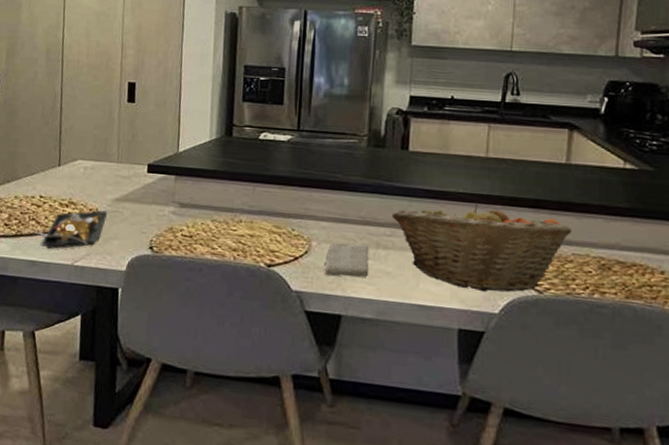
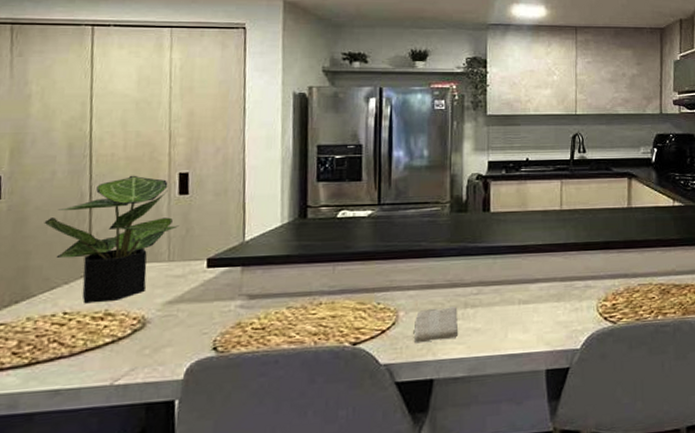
potted plant: none [28,80,127,192] -> present [44,175,180,304]
plate: present [35,210,108,250] -> none [57,317,158,373]
fruit basket: present [391,202,572,292] -> none [477,251,636,331]

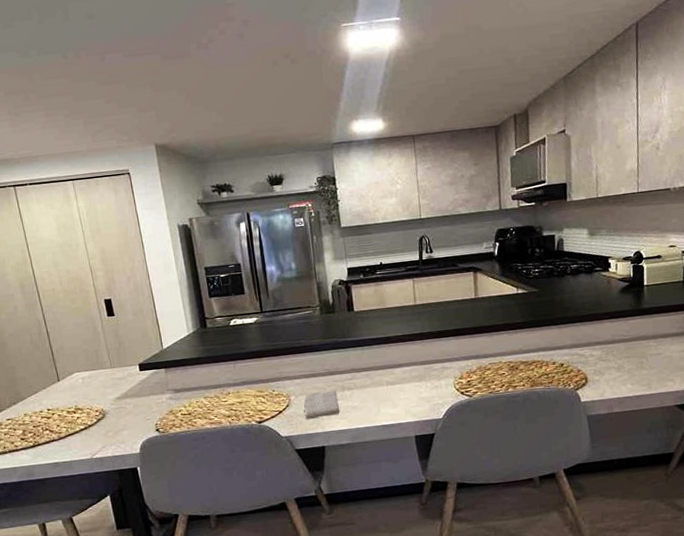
potted plant: present [44,175,180,304] -> none [18,304,113,402]

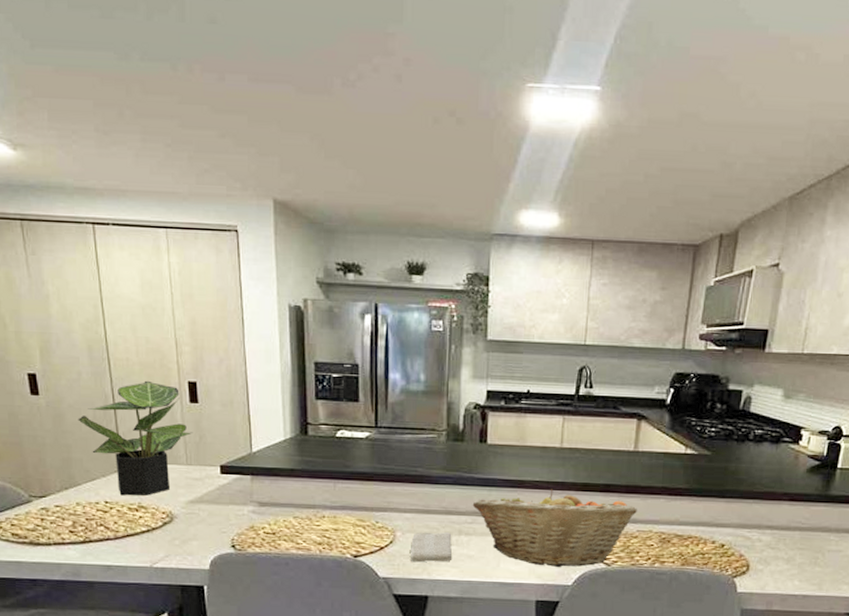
potted plant: none [18,304,113,402] -> present [78,380,193,496]
fruit basket: none [350,340,486,406] -> present [472,489,637,567]

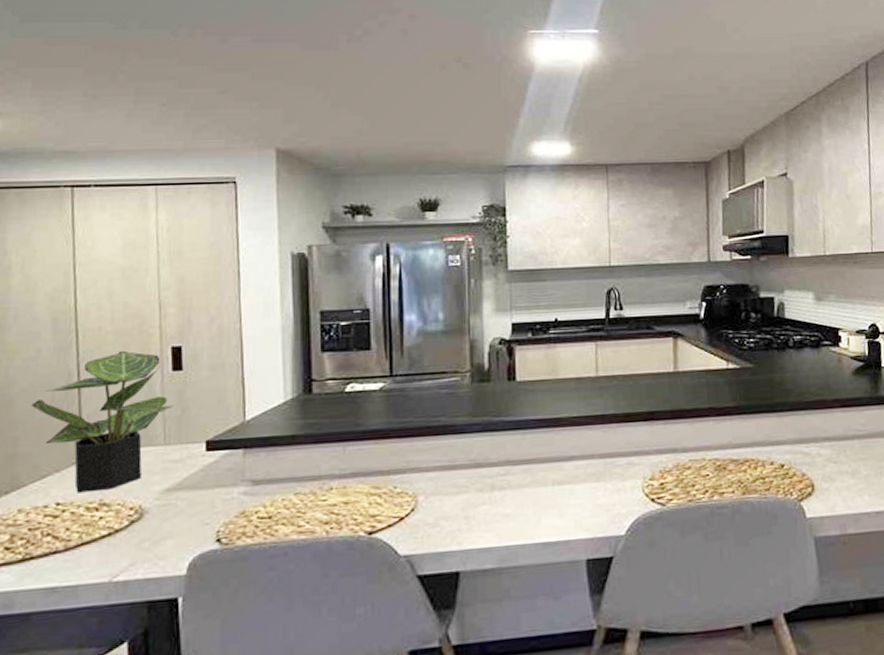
washcloth: present [411,532,453,563] -> none [436,489,486,532]
fruit basket: present [472,489,637,567] -> none [504,424,686,516]

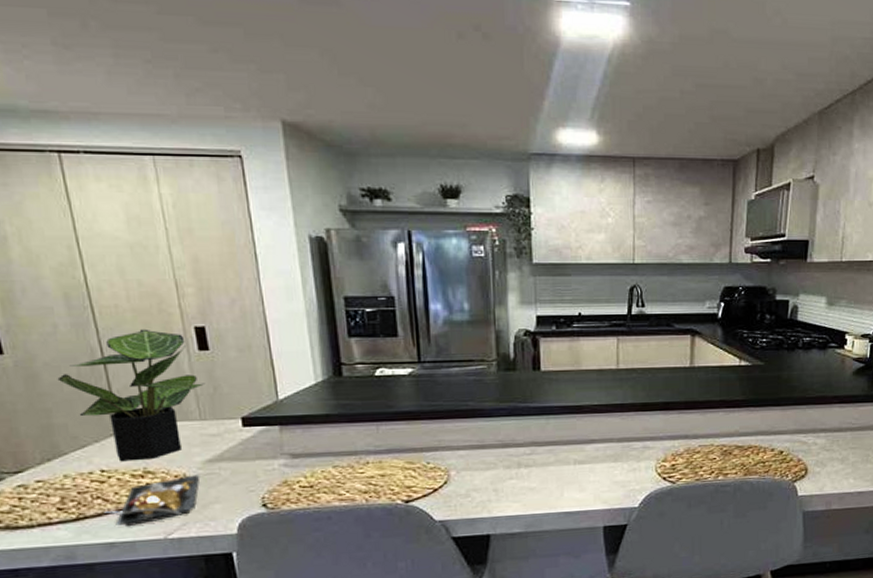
plate: none [51,506,156,569] -> present [104,475,200,527]

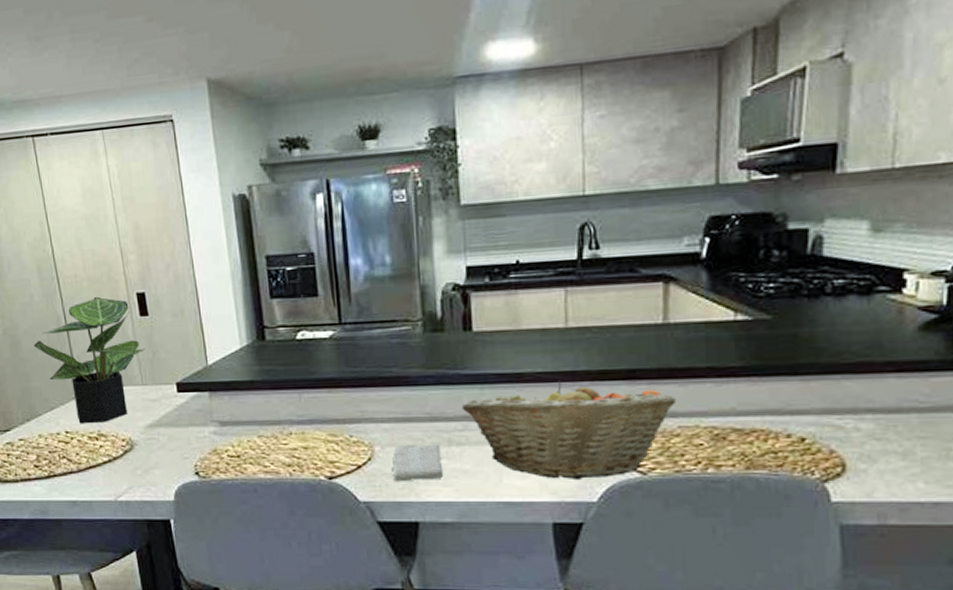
plate: present [104,475,200,527] -> none [68,439,143,487]
washcloth: none [467,466,513,501] -> present [392,444,444,482]
fruit basket: none [530,412,697,490] -> present [461,381,676,479]

